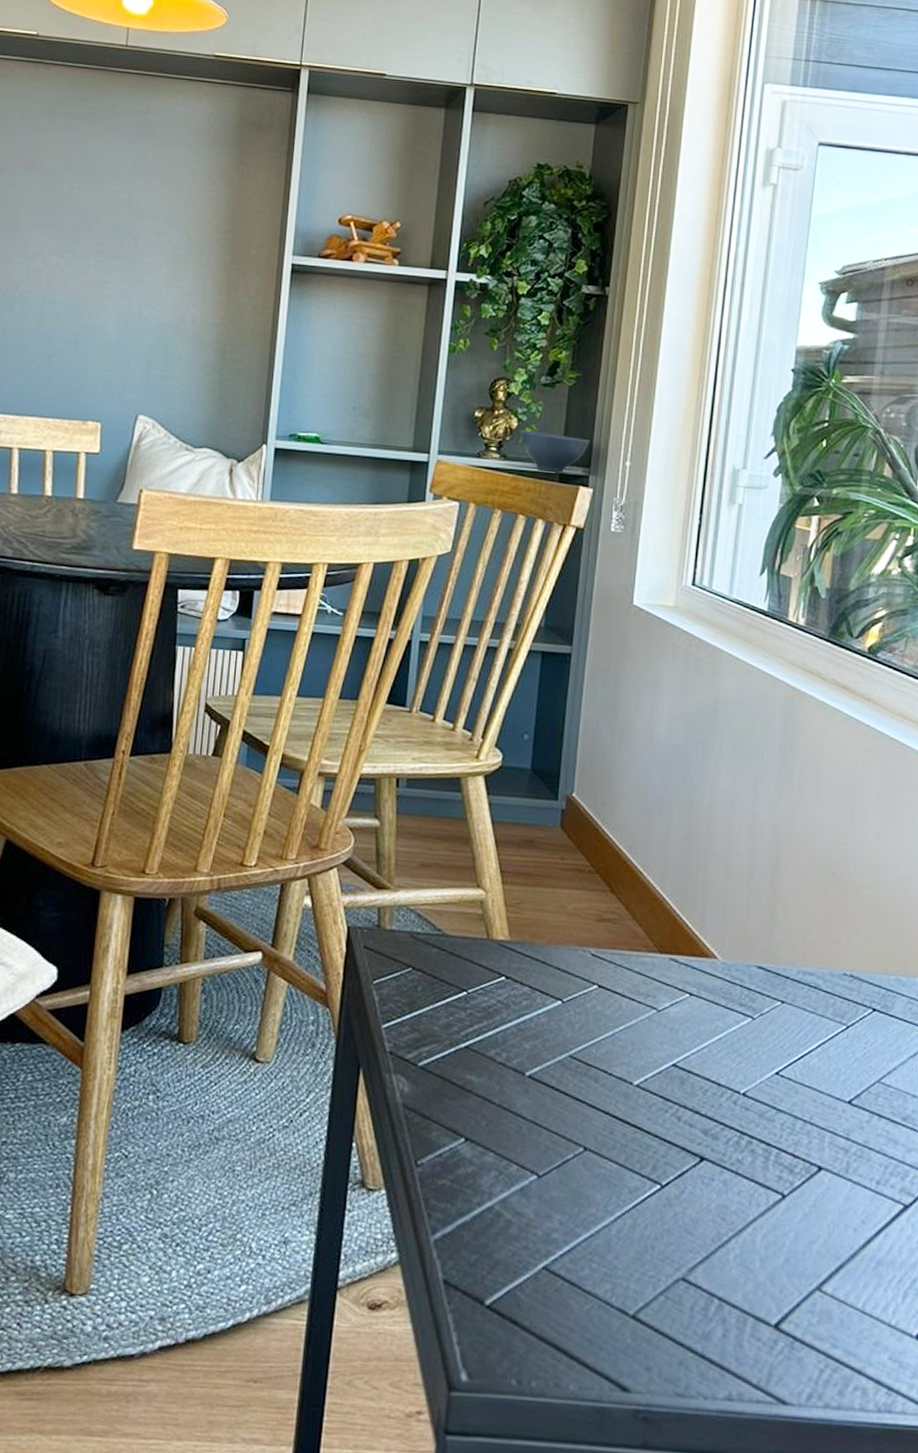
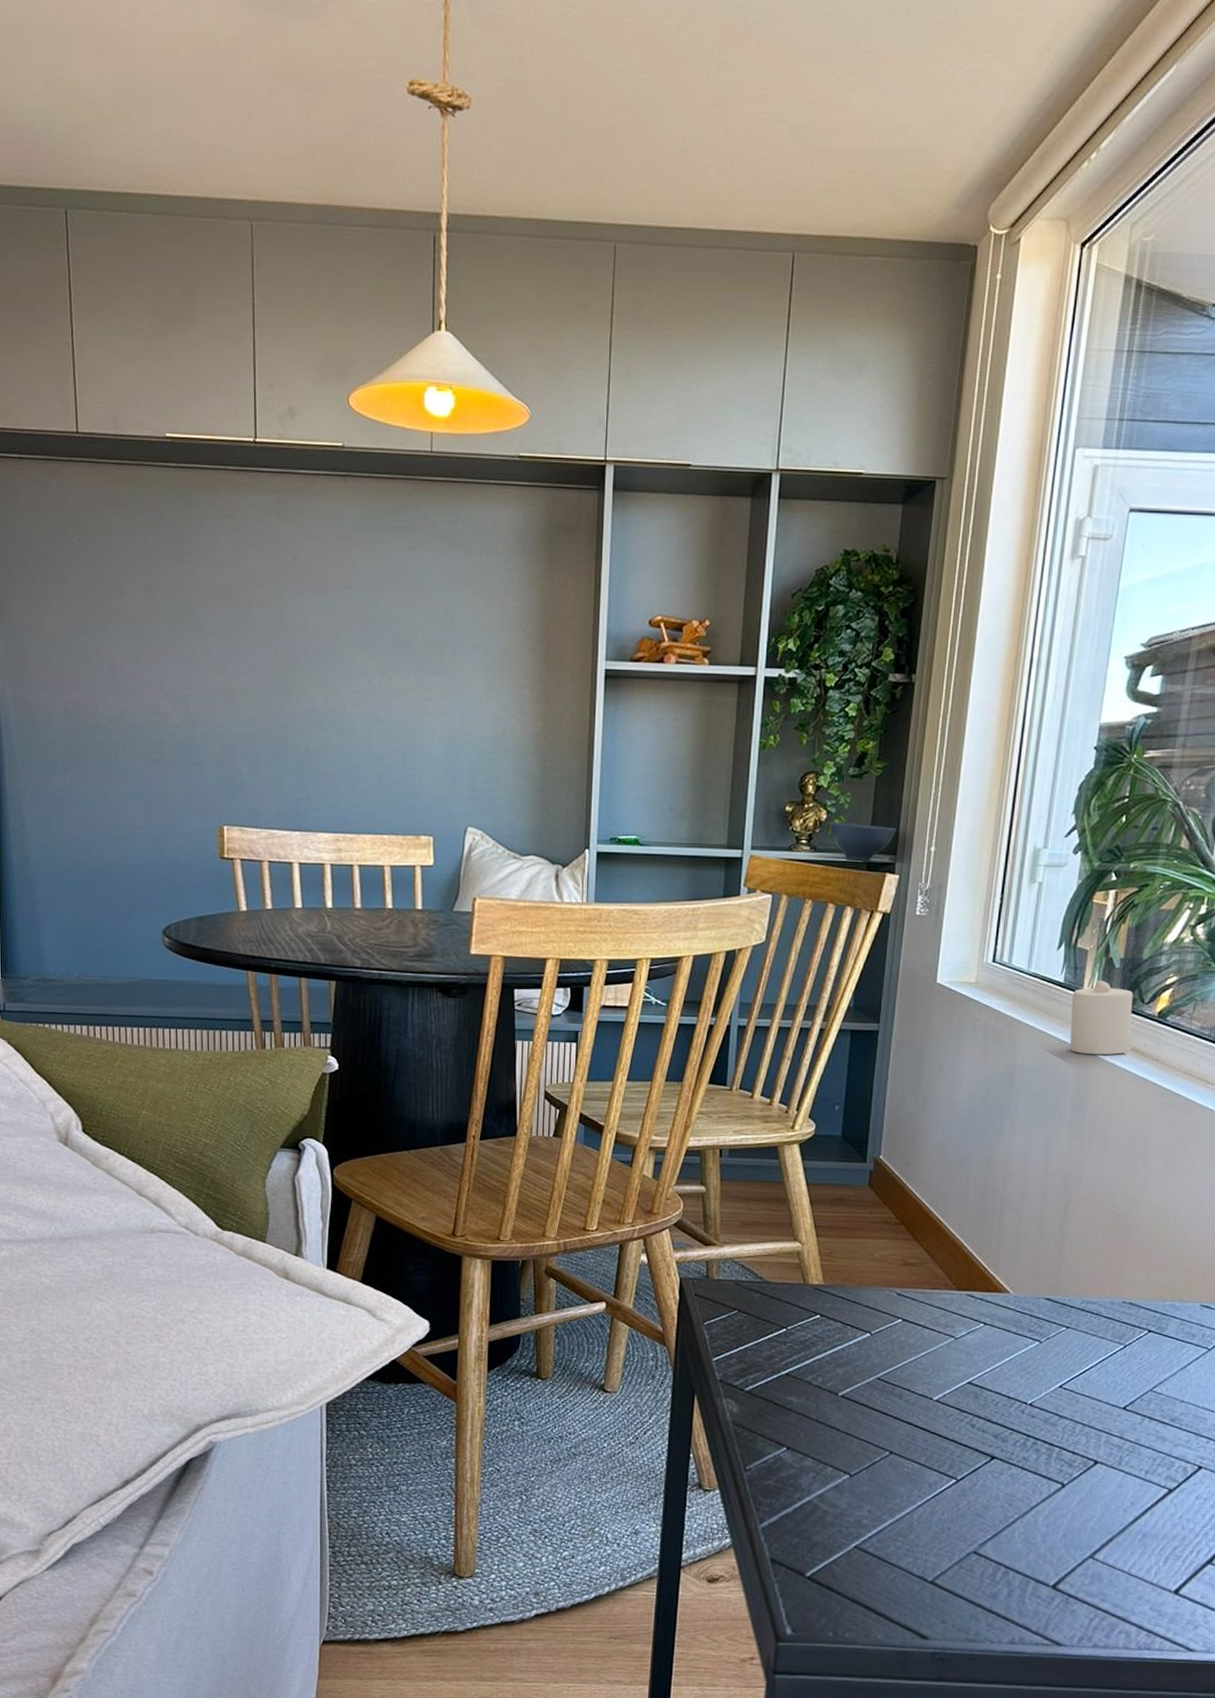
candle: none [776,609,842,692] -> present [1069,979,1133,1055]

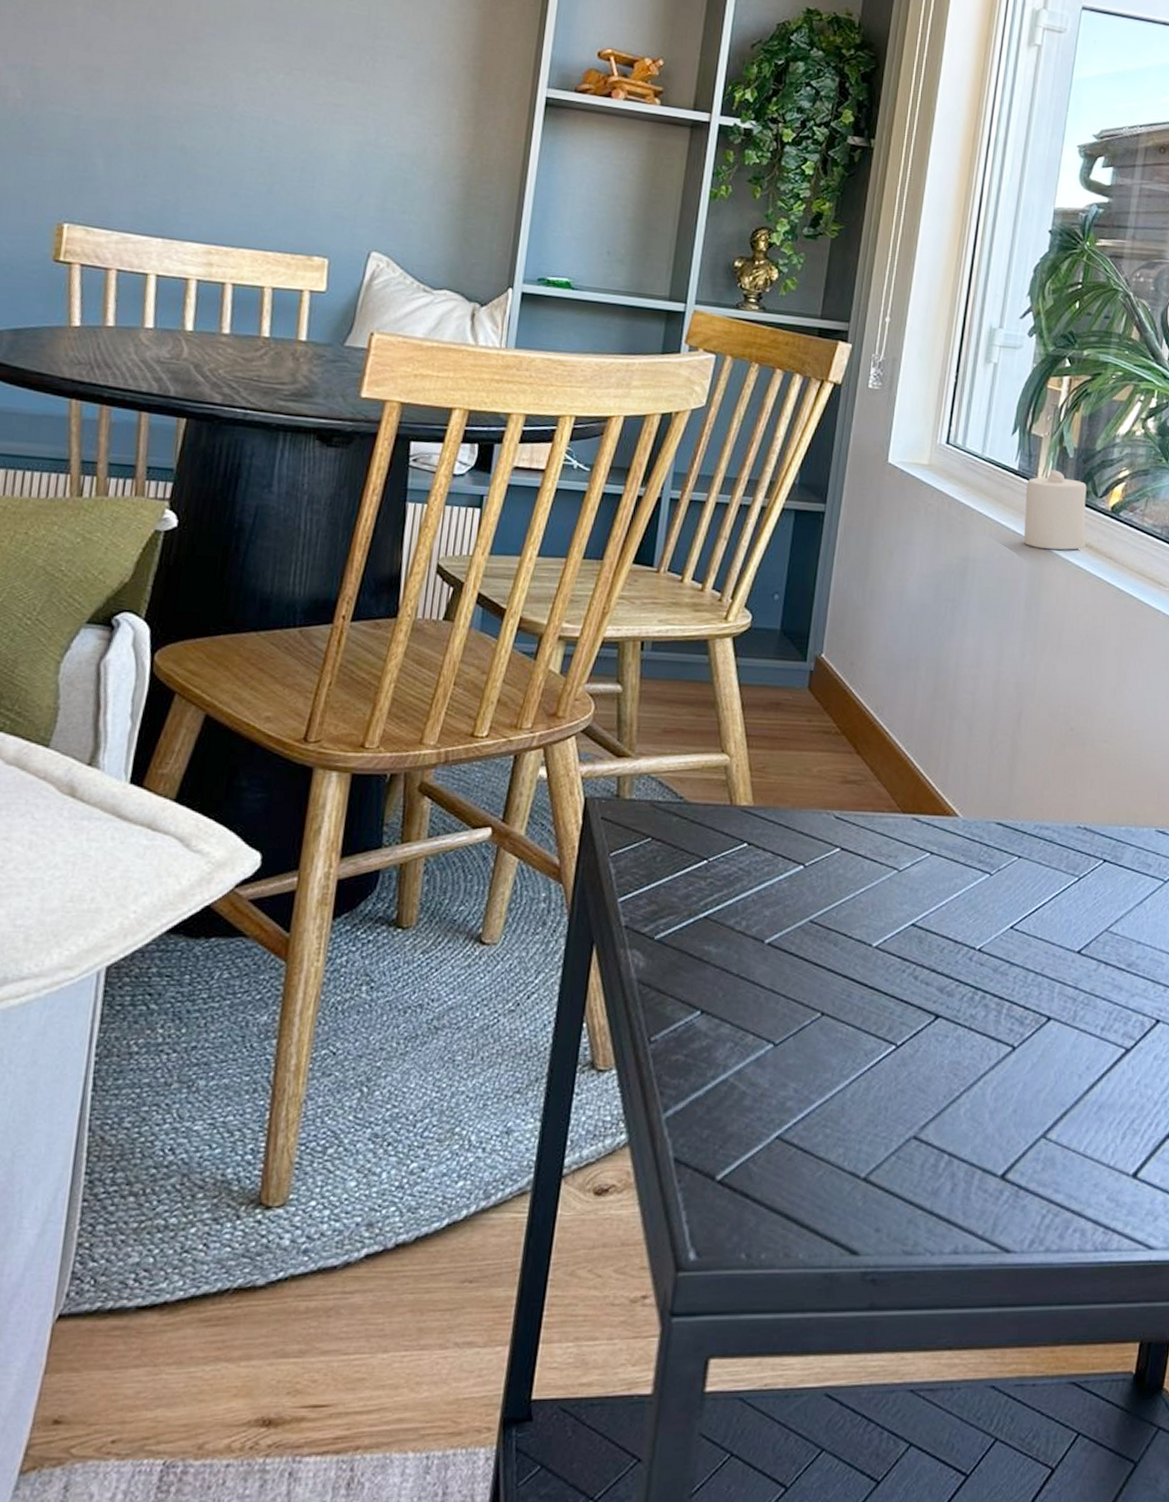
bowl: present [829,822,897,861] -> none [780,281,851,327]

